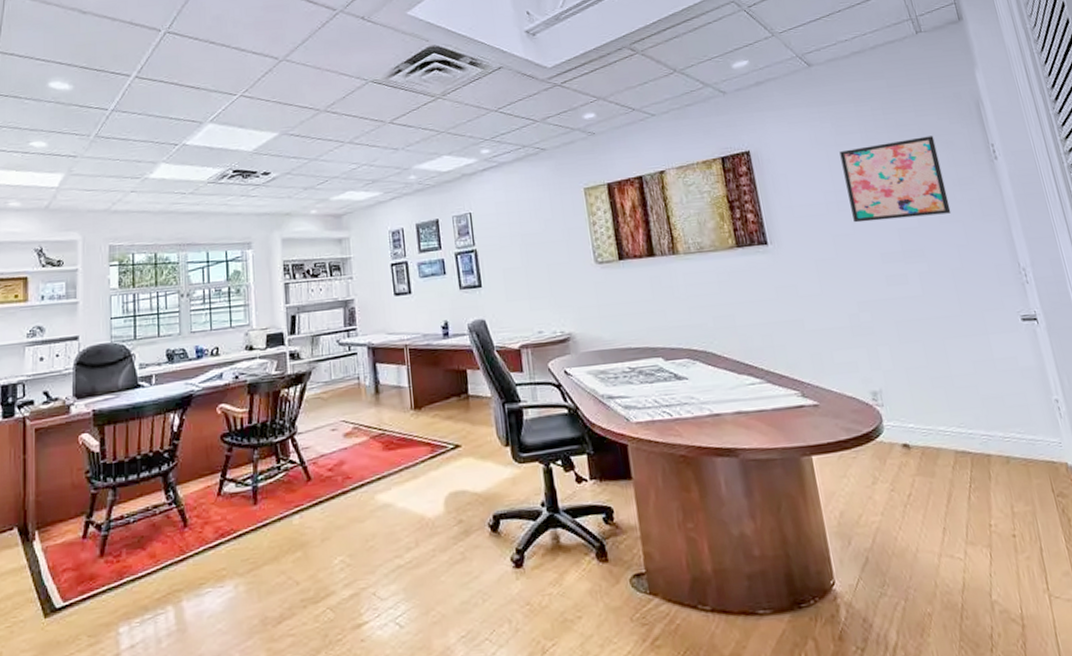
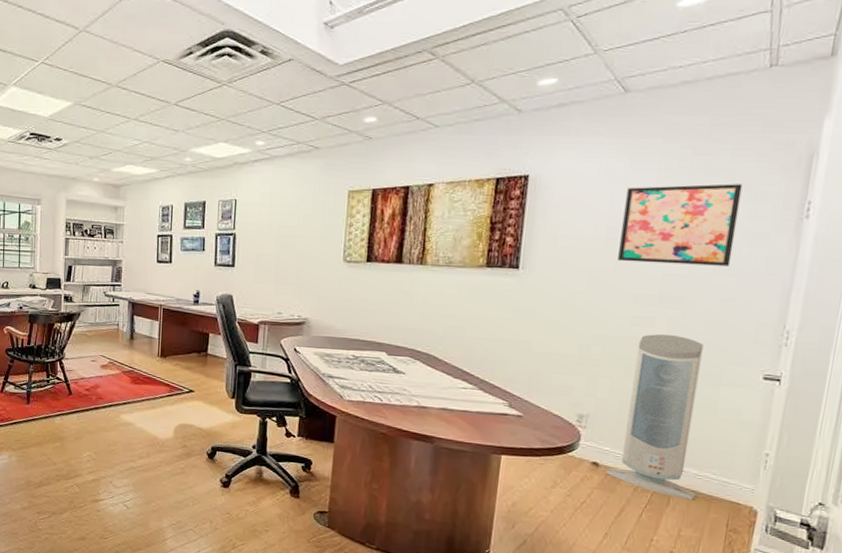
air purifier: none [900,289,1012,469] -> present [605,334,704,501]

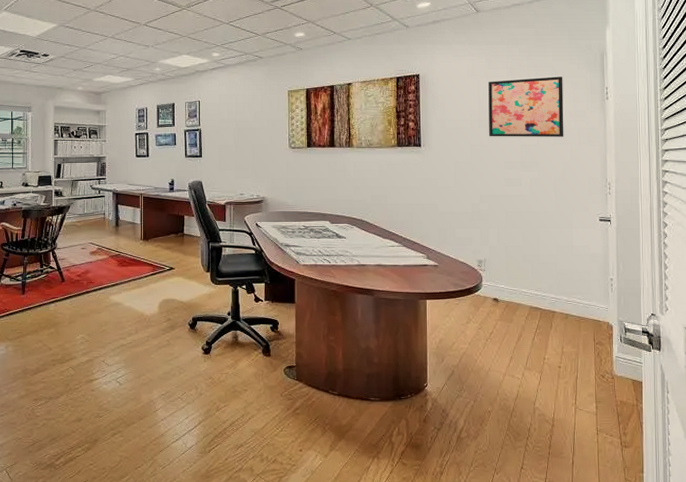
air purifier: present [605,334,704,501] -> none [504,192,569,322]

